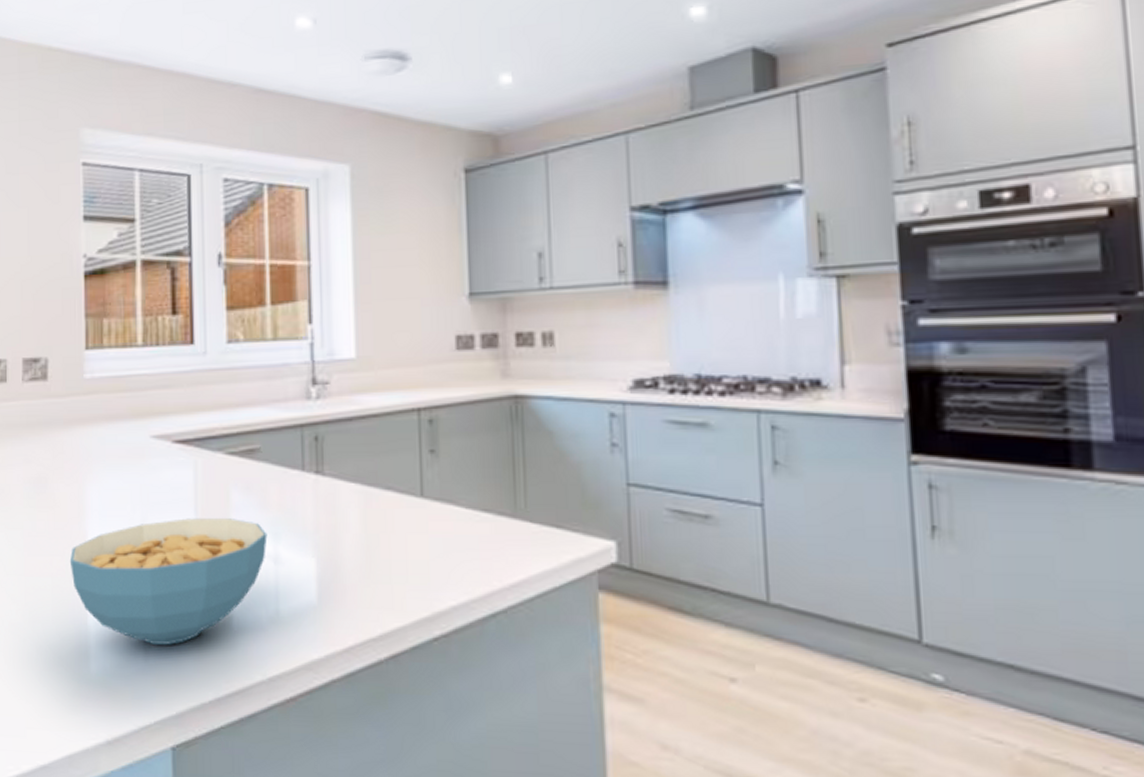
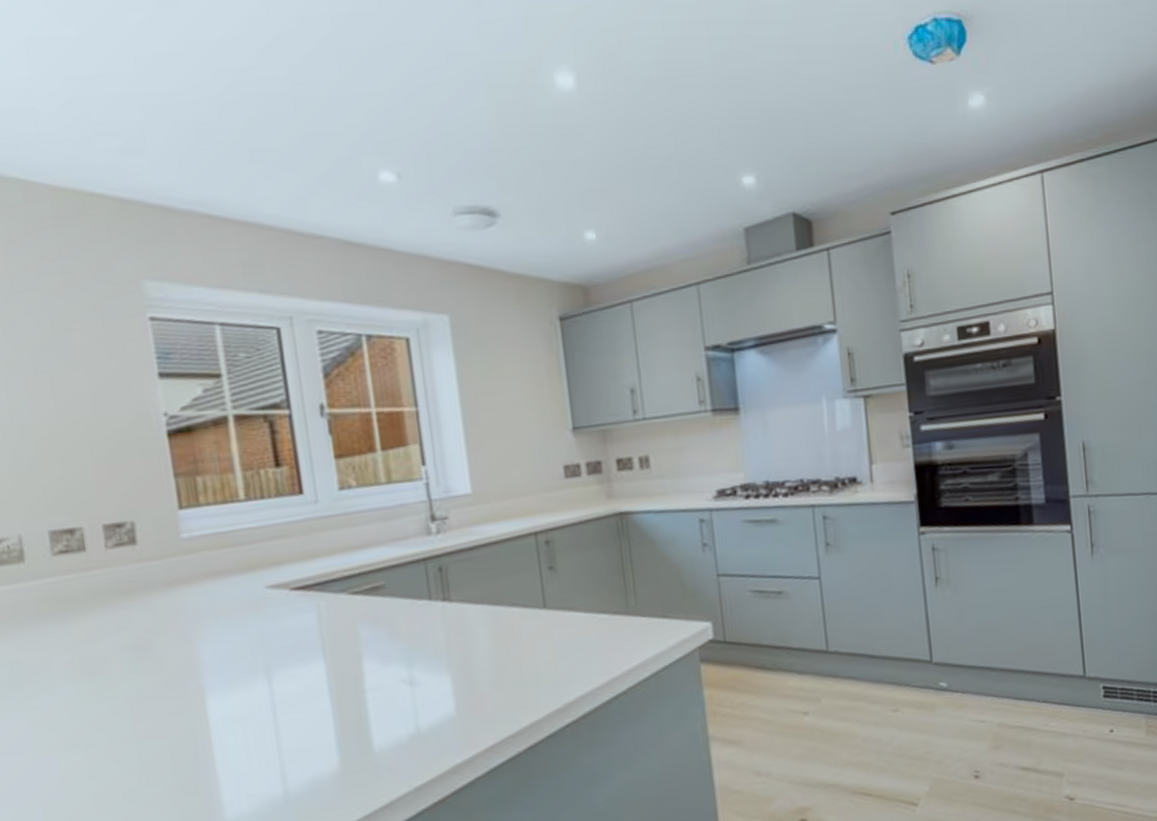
cereal bowl: present [69,518,268,645] -> none [187,652,401,781]

